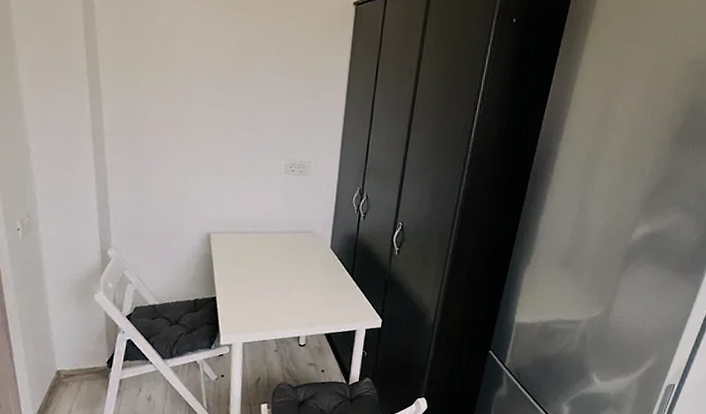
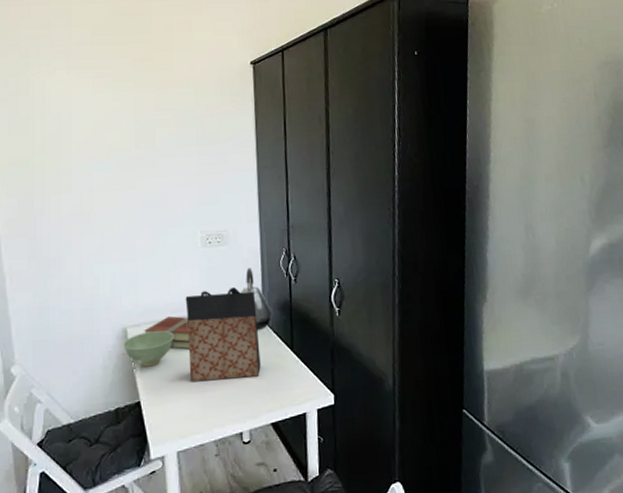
bowl: none [205,239,251,270] -> present [122,330,174,367]
books: none [225,230,266,261] -> present [144,316,190,350]
bag: none [260,213,327,294] -> present [185,287,261,383]
kettle: none [315,199,339,255] -> present [241,268,271,330]

